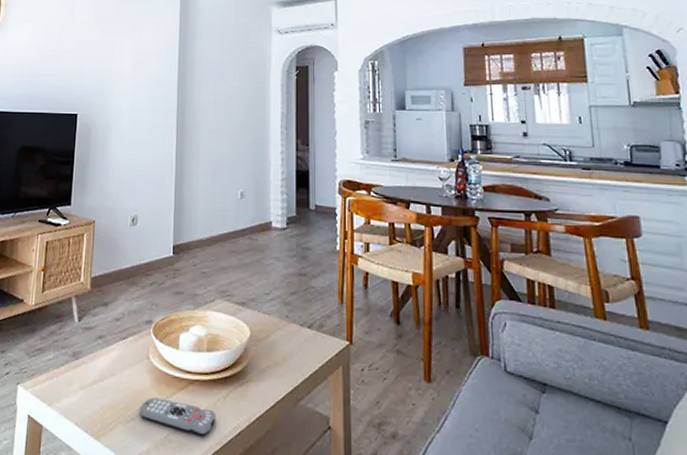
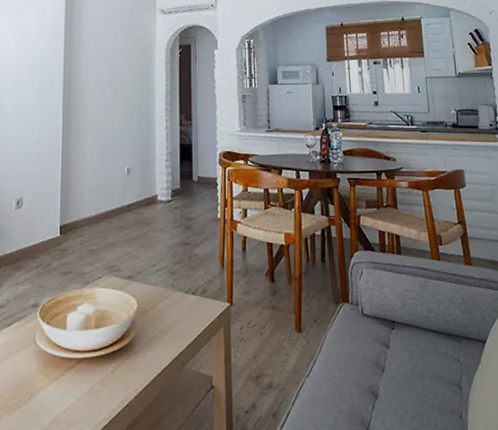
remote control: present [140,397,215,437] -> none [26,381,104,414]

